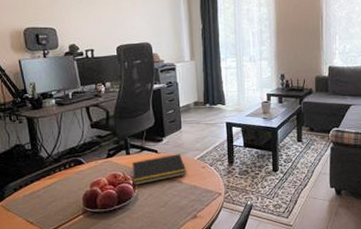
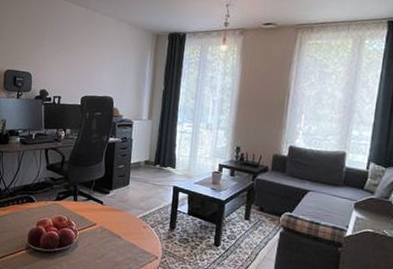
notepad: present [132,154,187,185] -> none [76,208,128,233]

